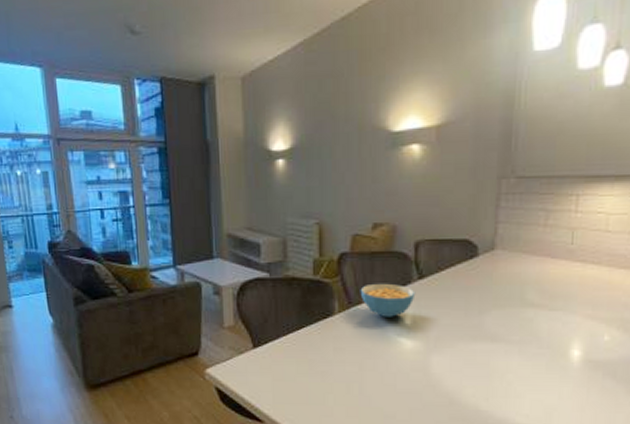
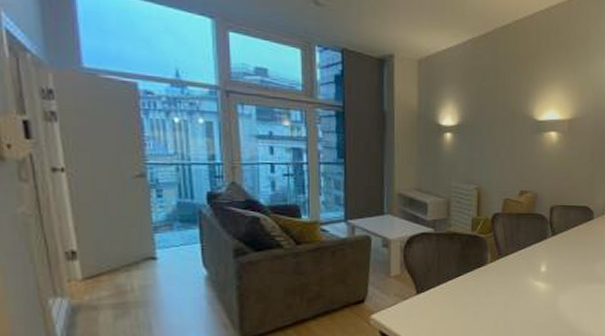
cereal bowl: present [360,283,416,317] -> none [508,238,550,266]

